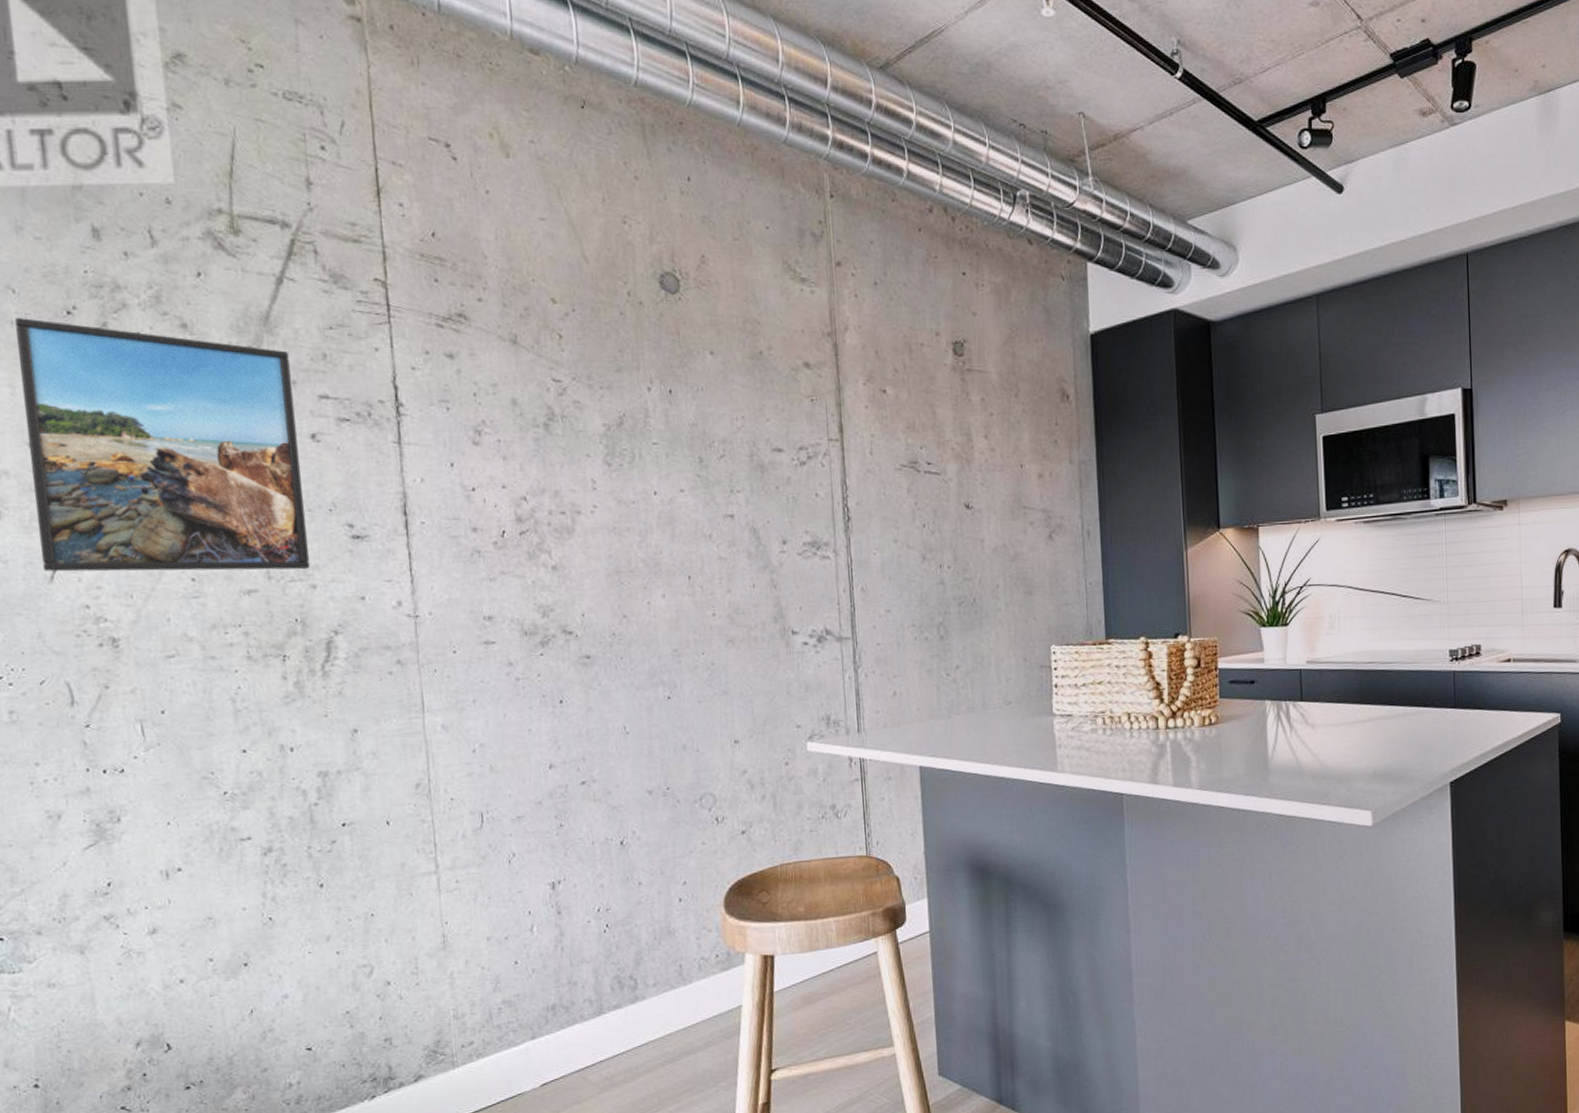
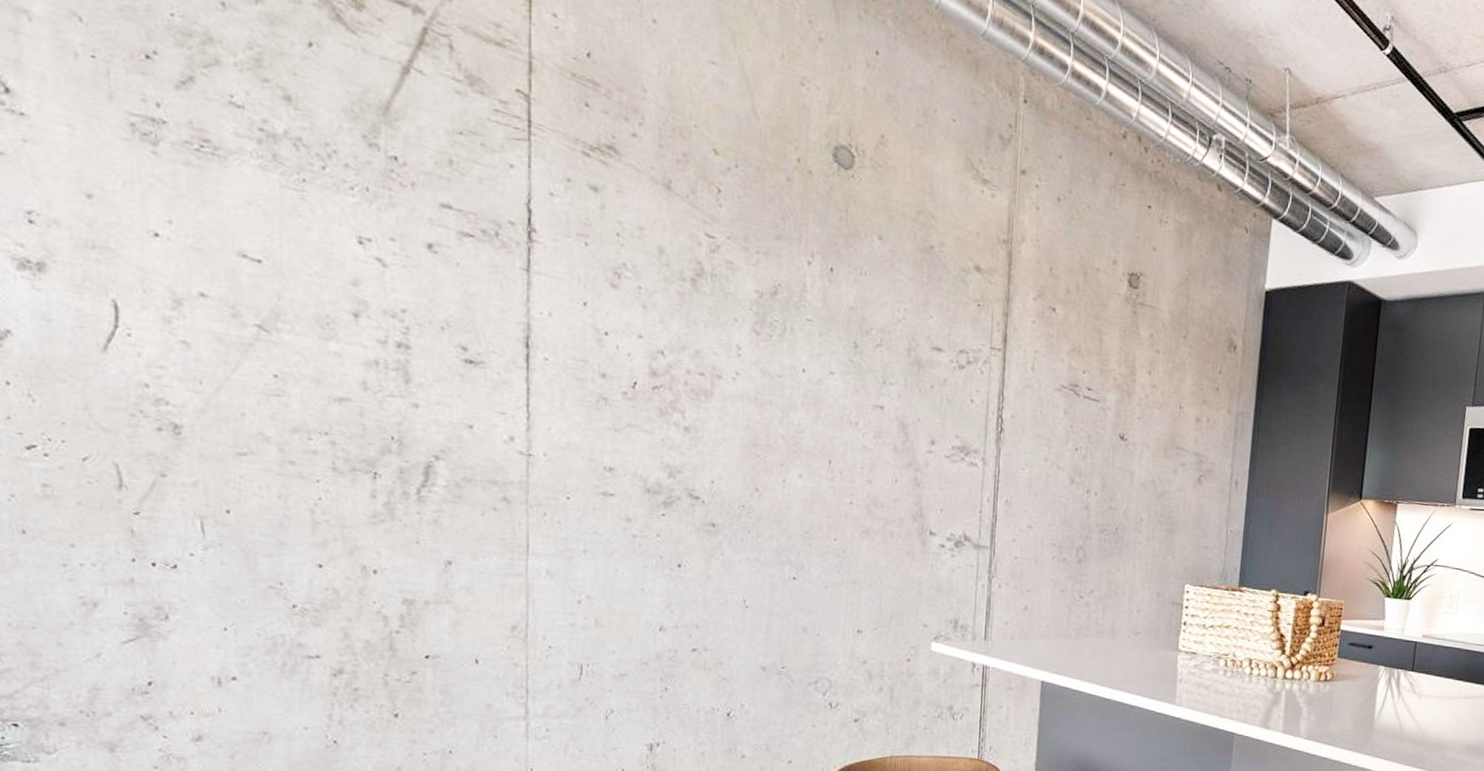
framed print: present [14,317,311,572] -> none [79,49,414,387]

